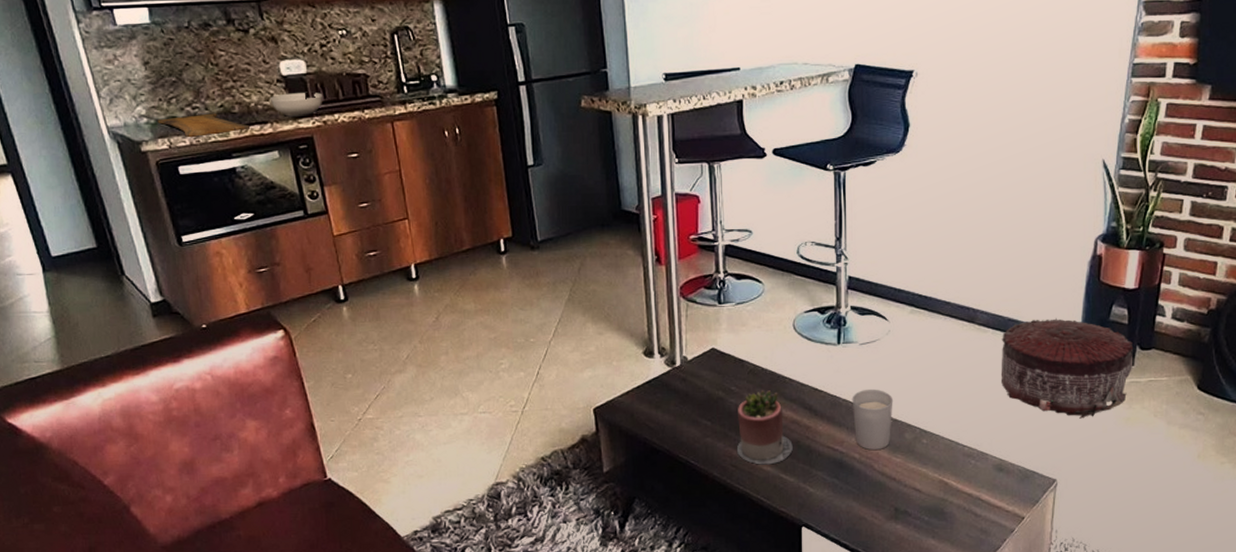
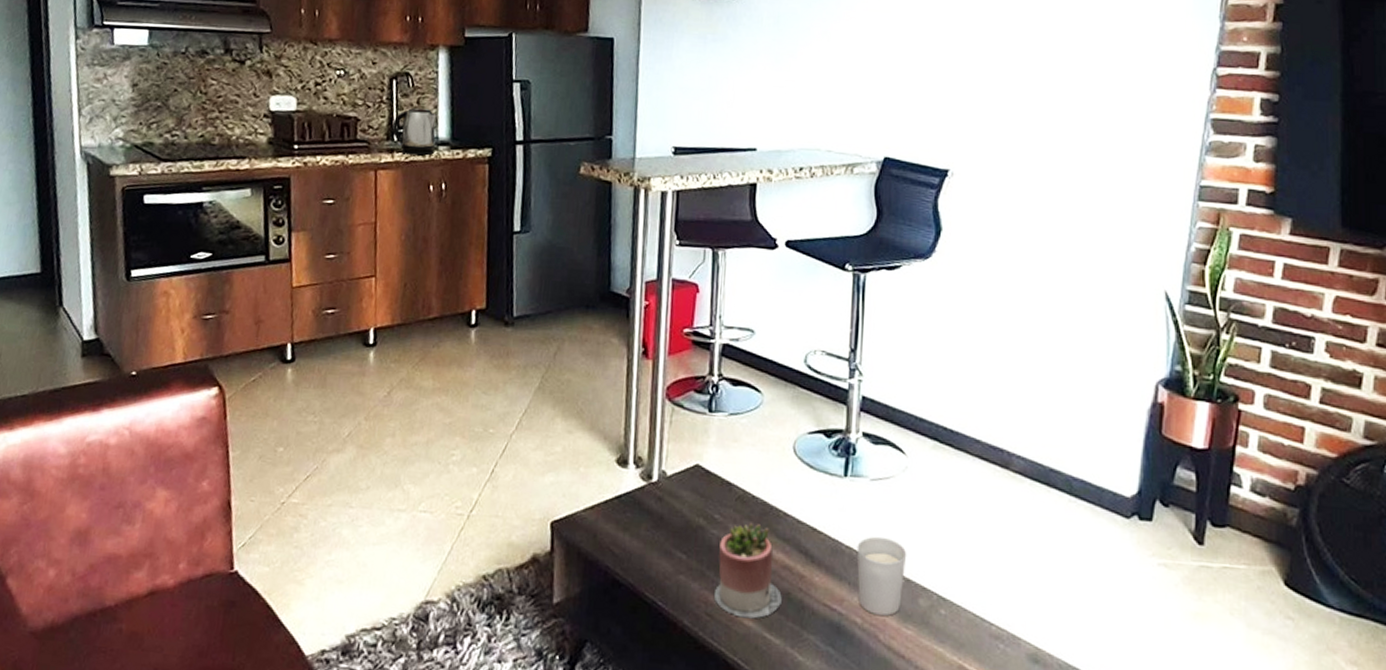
cutting board: present [157,113,251,138] -> none [133,142,228,166]
bowl: present [270,92,323,117] -> none [252,129,309,155]
kettle: none [400,59,444,106] -> present [392,107,437,156]
pouf: present [1000,317,1134,419] -> none [1039,473,1203,606]

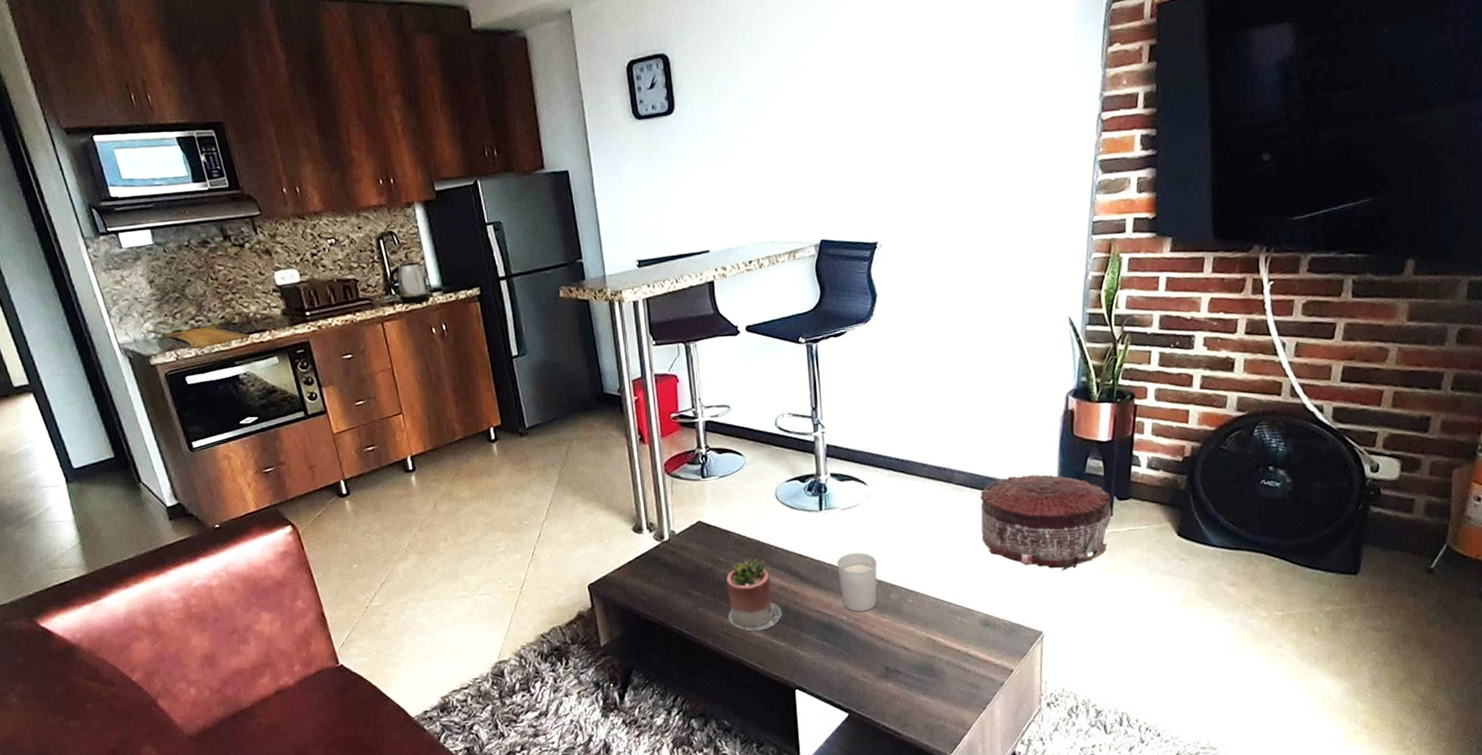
cutting board: none [133,142,228,166] -> present [164,324,251,350]
pouf: none [1039,473,1203,606] -> present [980,473,1112,571]

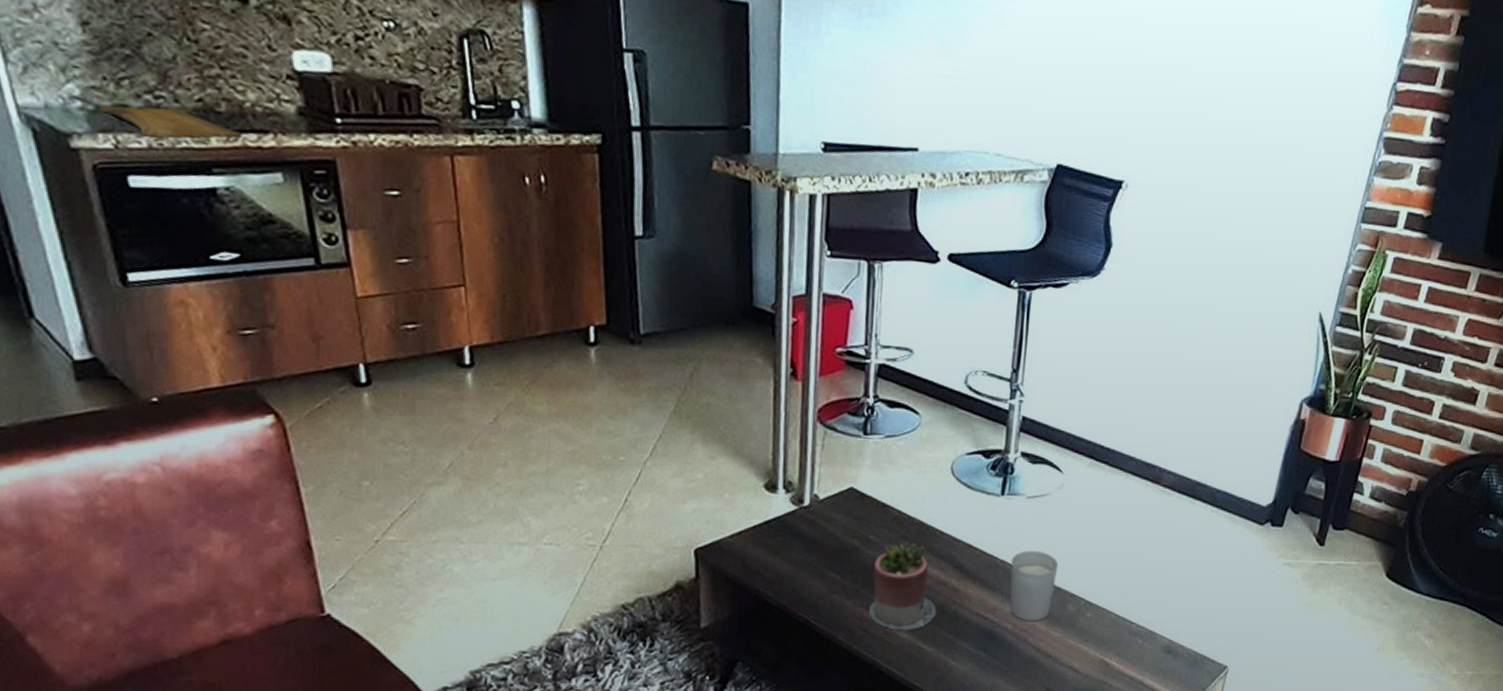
kettle: present [388,261,430,306] -> none [468,77,527,141]
pouf: present [980,473,1112,571] -> none [1181,485,1326,601]

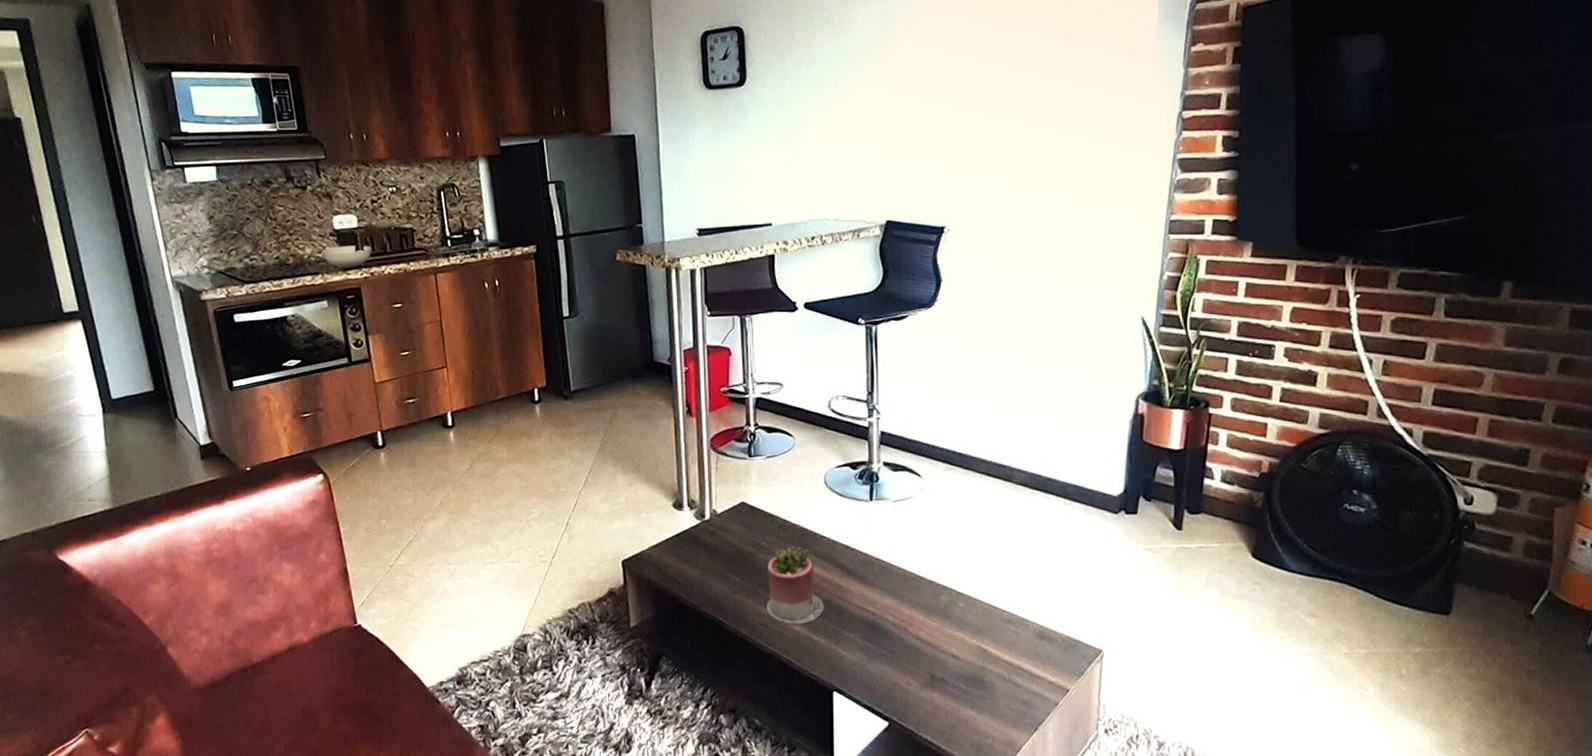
cutting board: present [98,106,243,139] -> none [218,264,303,288]
bowl: none [274,95,354,131] -> present [322,246,372,268]
candle holder: present [1010,550,1059,621] -> none [885,548,928,612]

